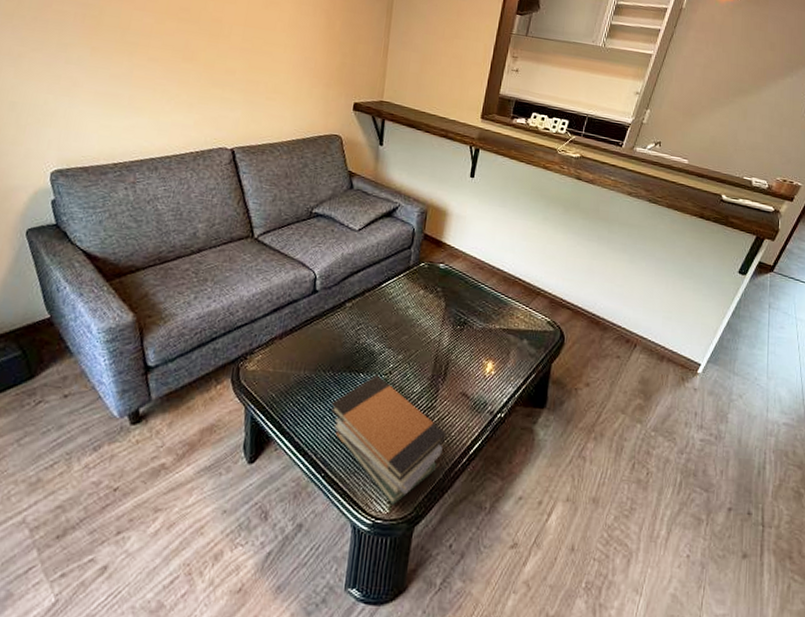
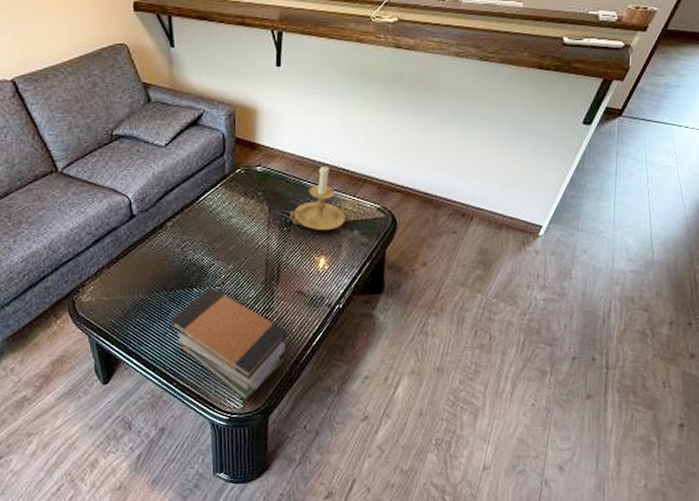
candle holder: none [464,272,517,336] -> present [290,165,345,231]

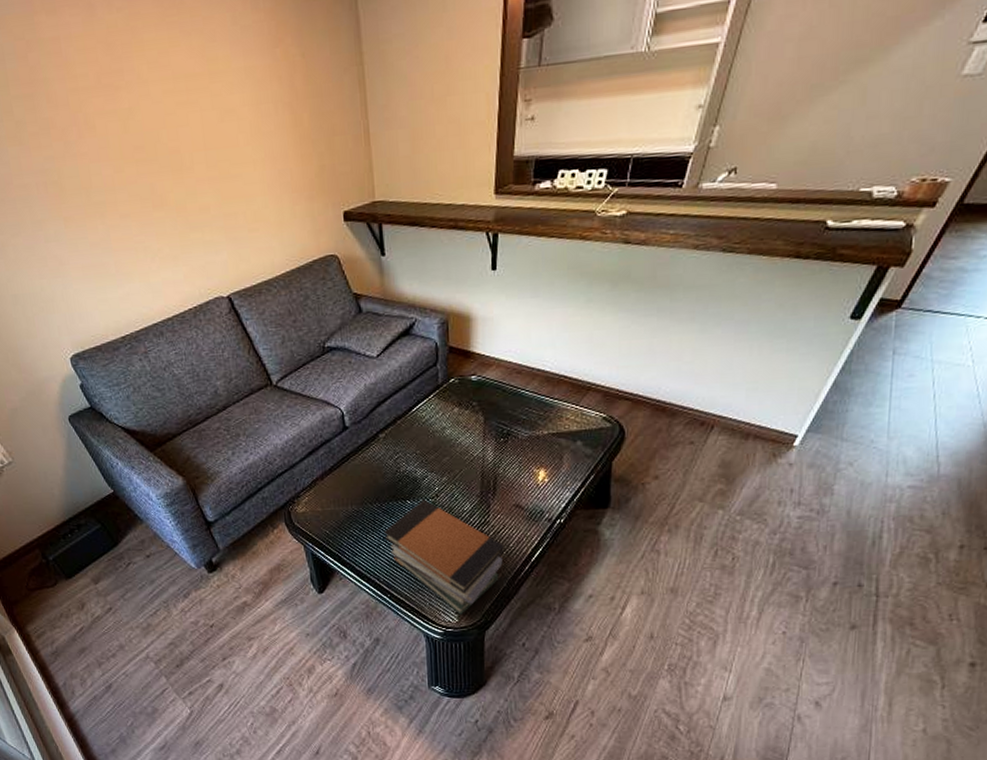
candle holder: present [290,165,345,231] -> none [506,372,567,442]

